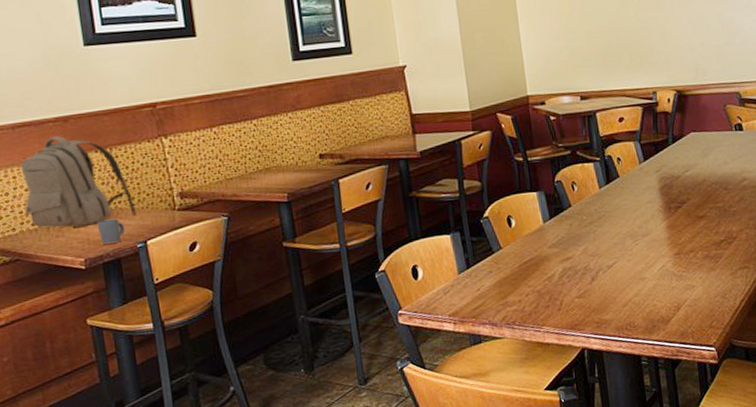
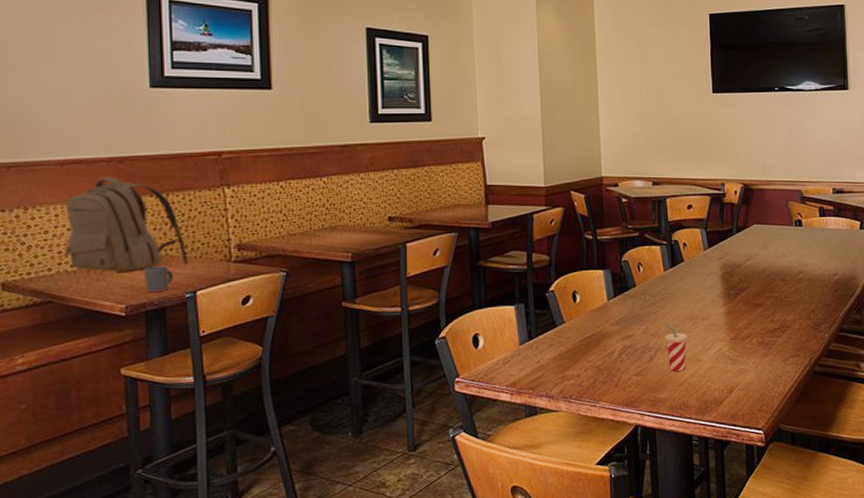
beverage cup: none [604,242,629,292] -> present [664,323,688,372]

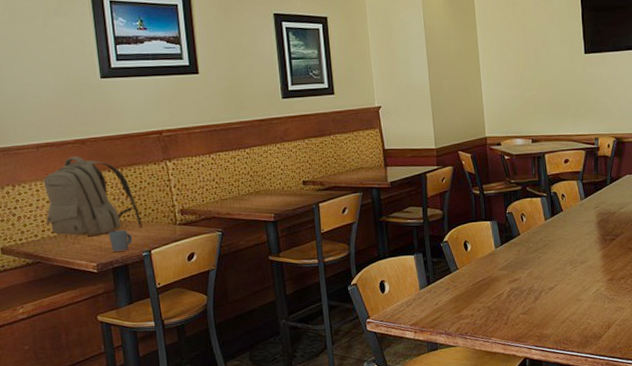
beverage cup: present [664,323,688,372] -> none [547,267,569,311]

